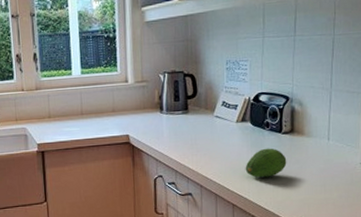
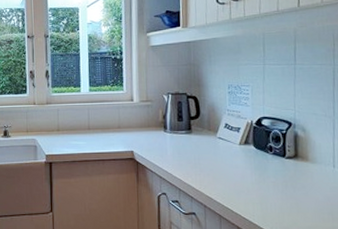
fruit: present [245,148,287,178] -> none [249,172,292,201]

